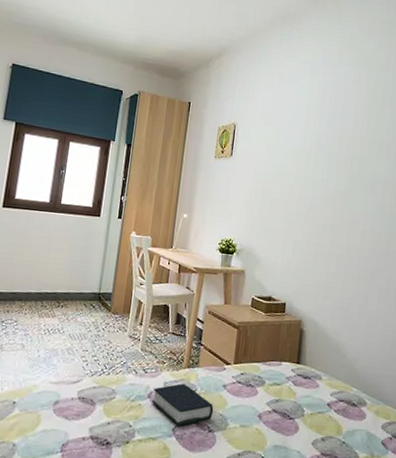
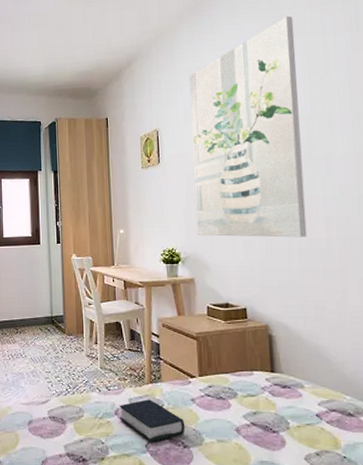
wall art: none [254,47,365,245] -> present [189,16,308,238]

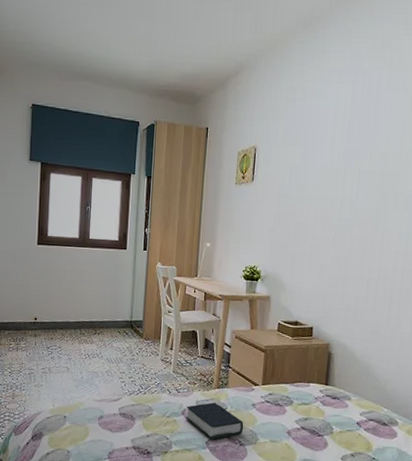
wall art: present [189,16,308,238] -> none [279,47,401,267]

